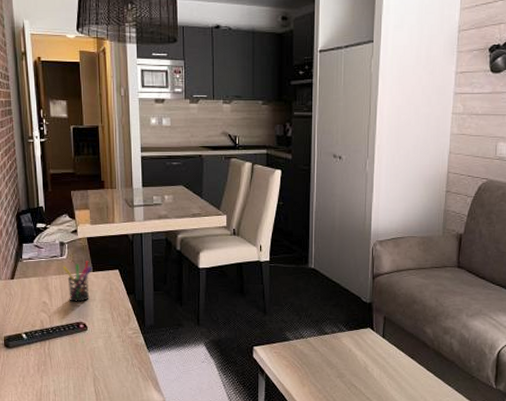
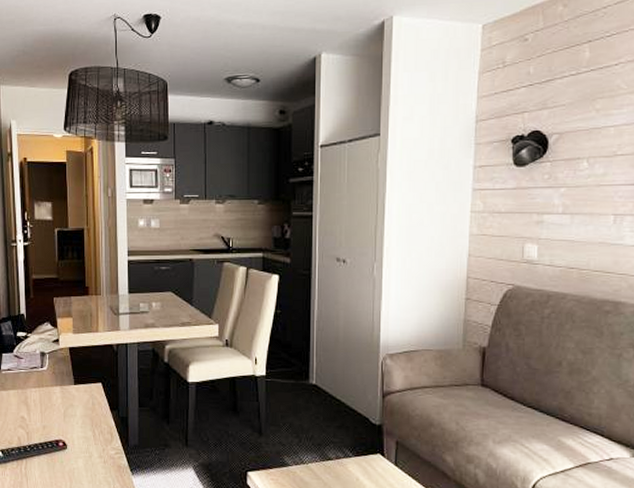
pen holder: present [62,261,93,302] -> none [42,373,74,418]

